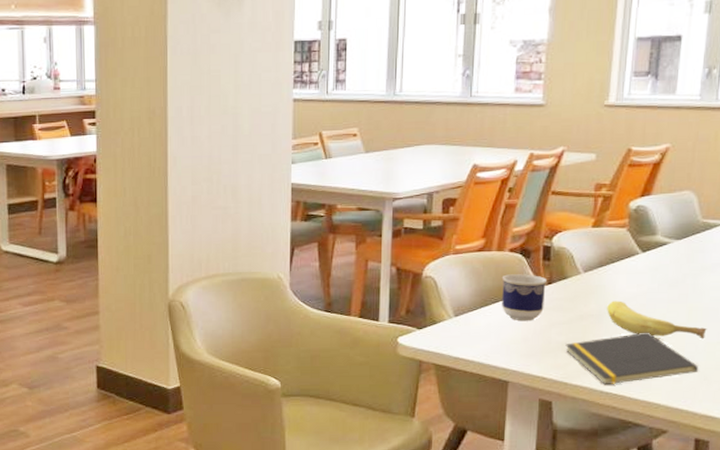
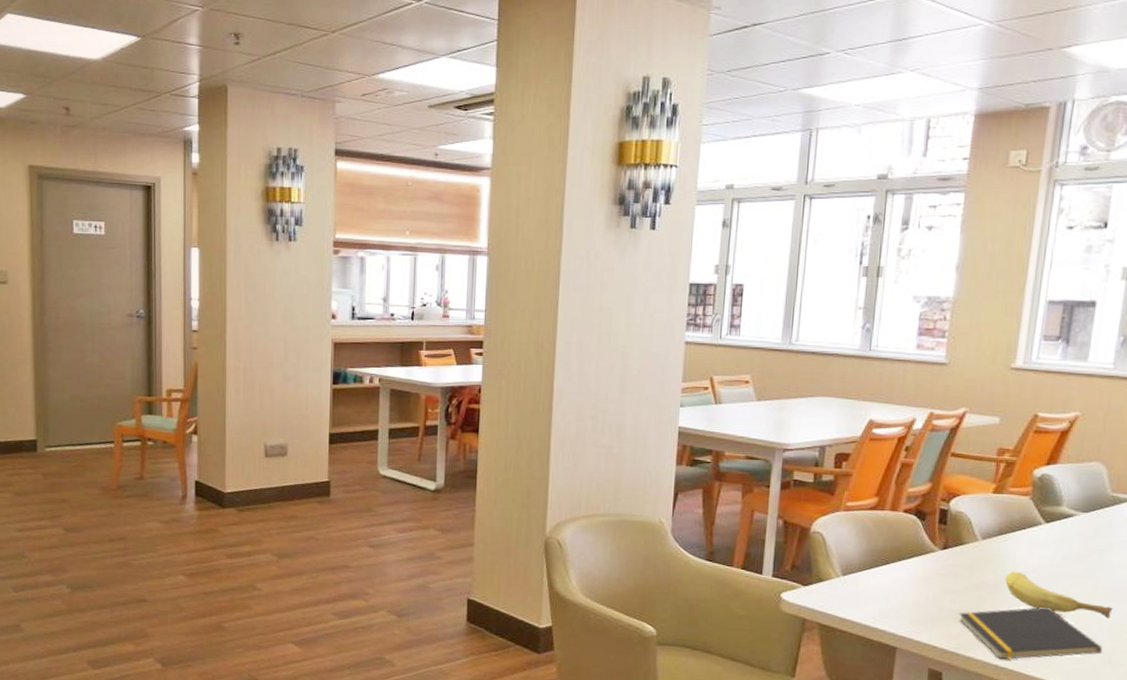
cup: present [502,274,546,322] -> none [893,536,942,586]

